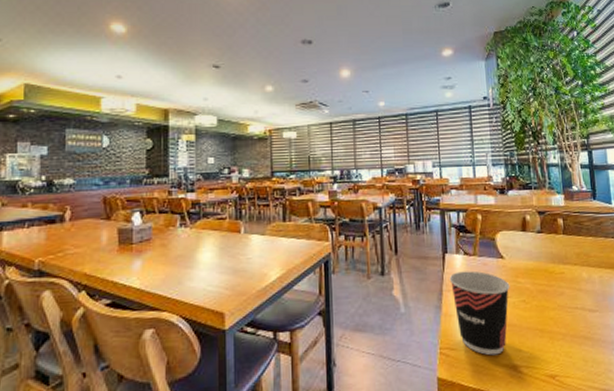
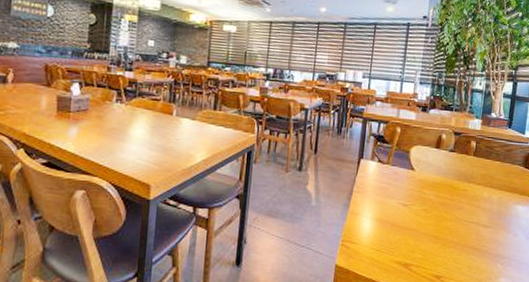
cup: present [449,270,510,356] -> none [360,176,416,253]

